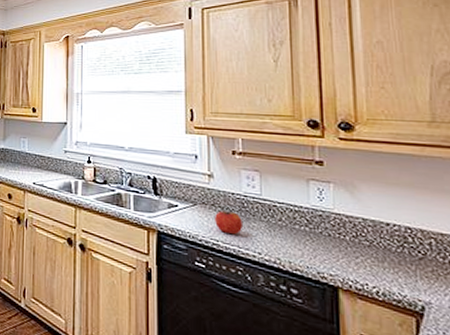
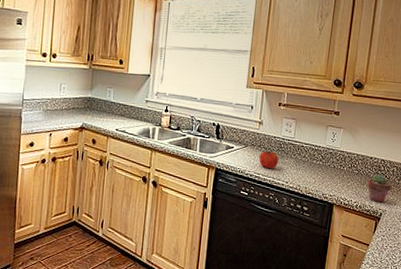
potted succulent: none [388,248,434,291] -> present [367,174,392,203]

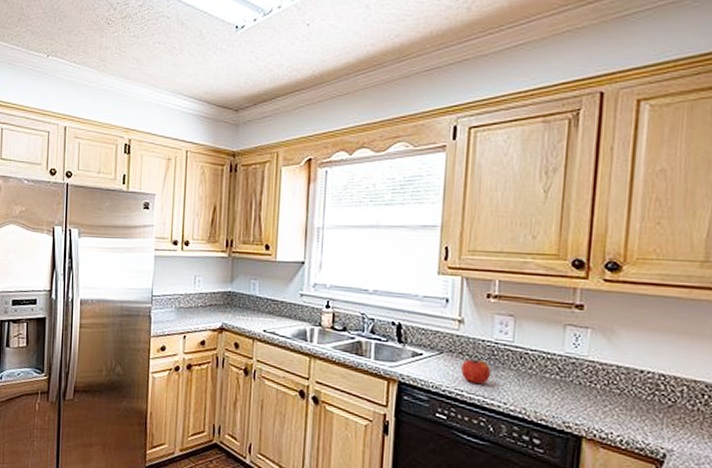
potted succulent: present [367,174,392,203] -> none [637,396,682,438]

